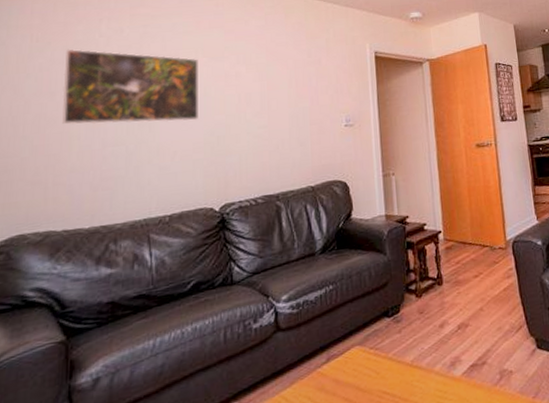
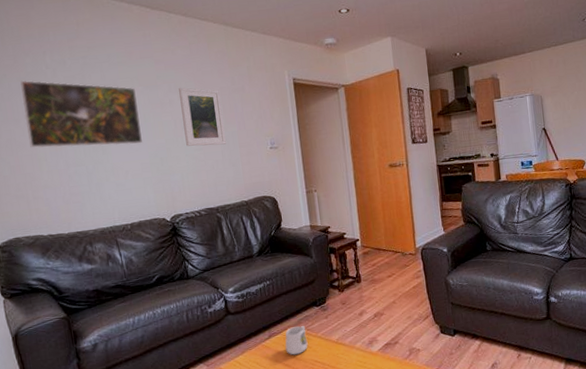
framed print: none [248,59,295,124] -> present [179,87,226,146]
mug: none [346,344,375,385] -> present [285,325,308,355]

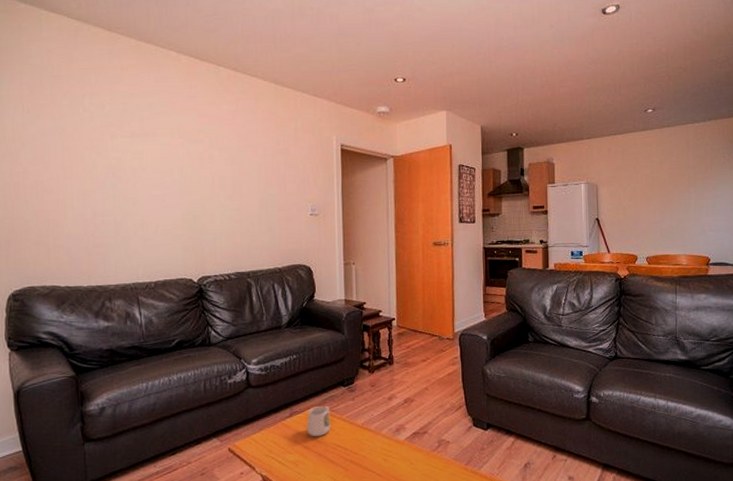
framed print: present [20,80,142,148] -> none [54,121,176,199]
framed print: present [179,87,226,146] -> none [220,143,264,207]

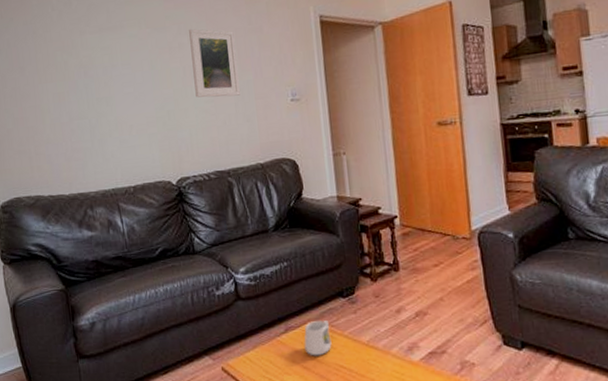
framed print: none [220,143,264,207] -> present [189,28,240,98]

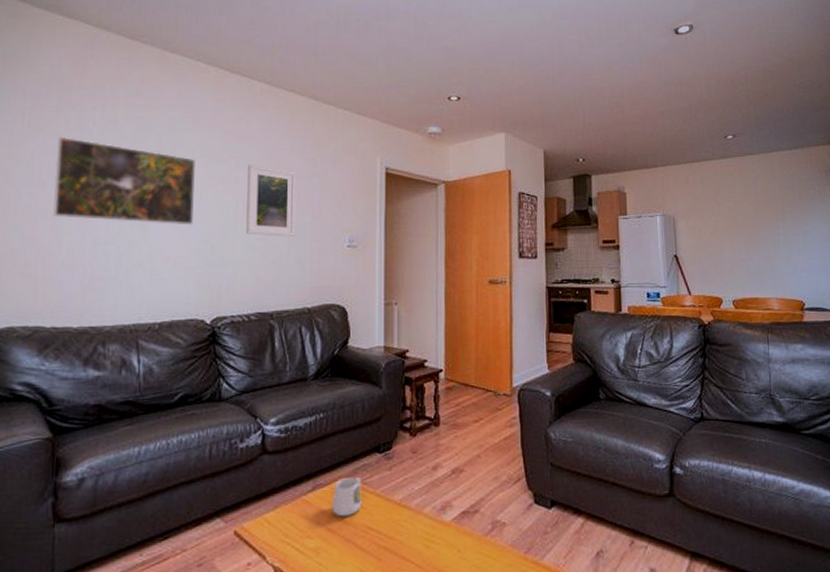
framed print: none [26,24,148,98] -> present [53,136,195,226]

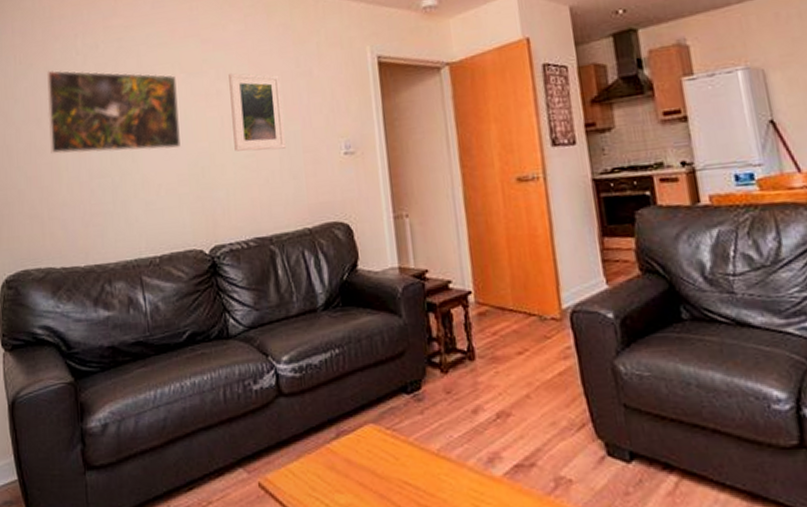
mug: present [332,476,362,517] -> none [359,422,394,469]

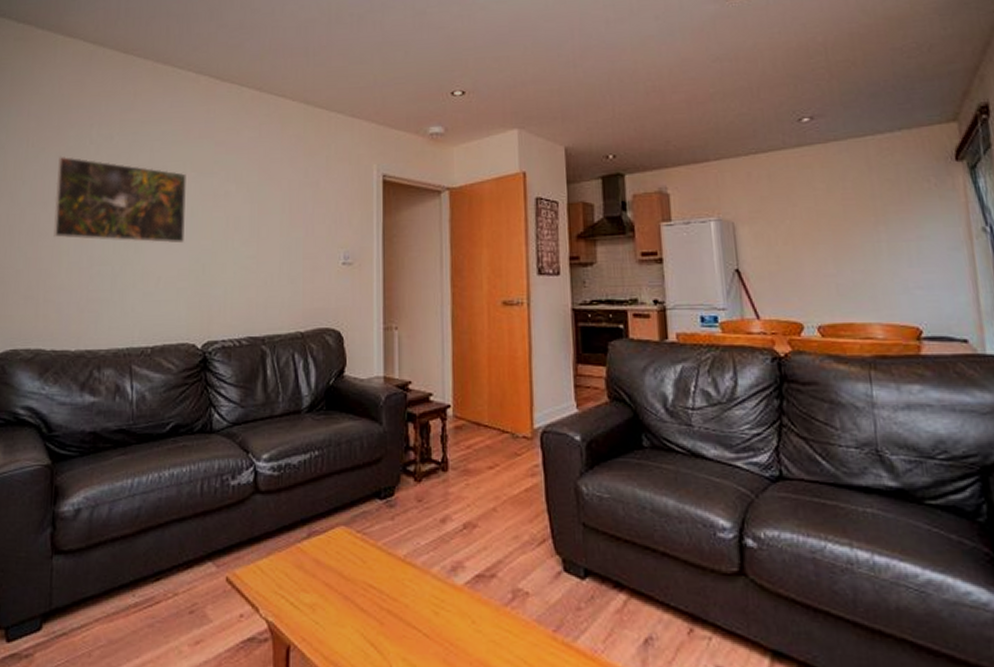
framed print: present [229,72,286,152] -> none [237,176,287,254]

